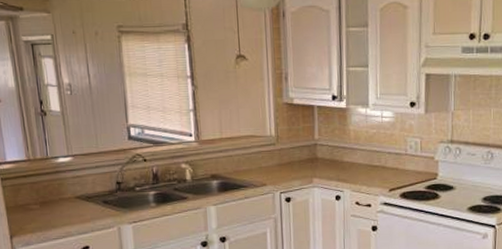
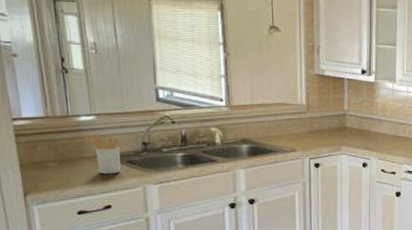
utensil holder: none [63,176,97,215] -> present [84,135,121,175]

